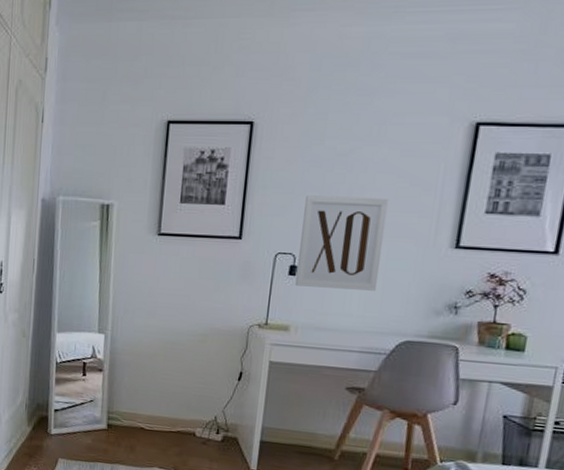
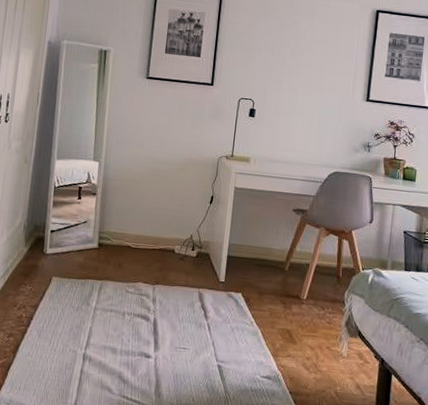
wall art: present [296,195,389,291] -> none [254,54,321,132]

